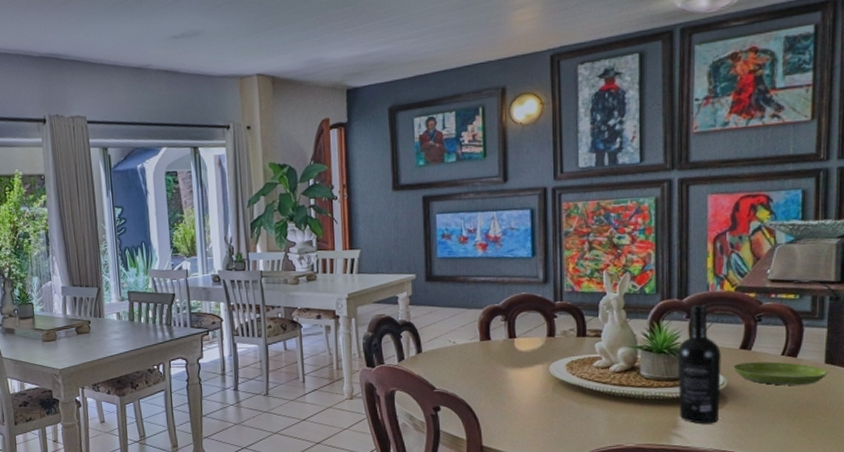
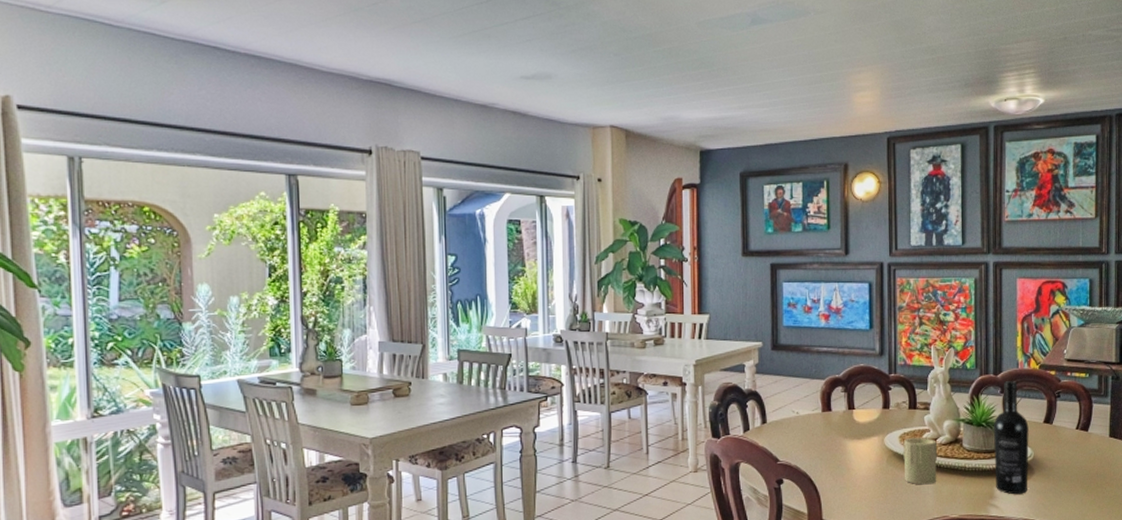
candle: none [571,365,611,413] -> present [903,437,938,485]
saucer: present [733,361,829,386] -> none [1038,435,1112,457]

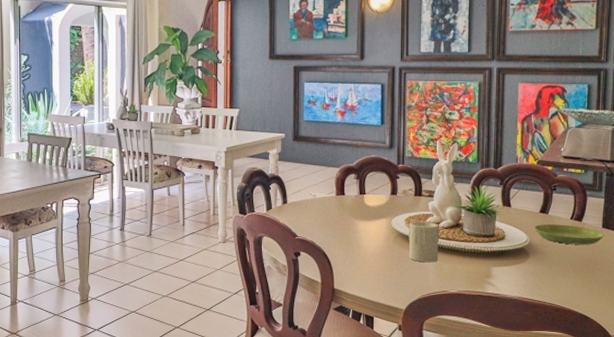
wine bottle: present [993,381,1029,495] -> none [492,174,526,275]
saucer: none [1038,435,1112,457] -> present [534,224,605,245]

